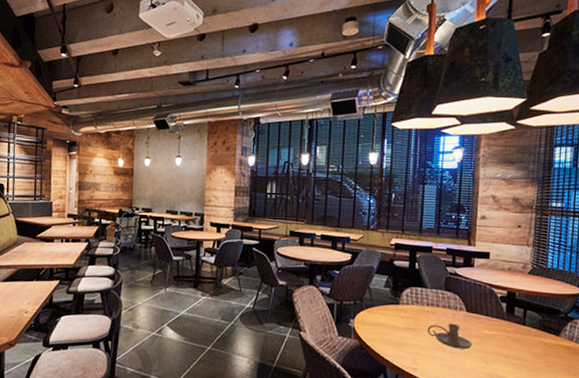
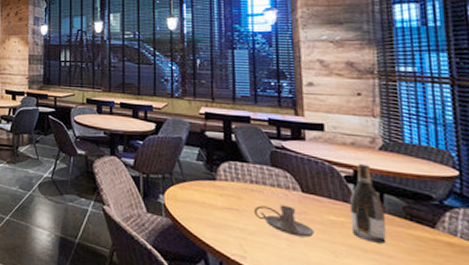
wine bottle: none [500,285,526,350] -> present [349,163,386,244]

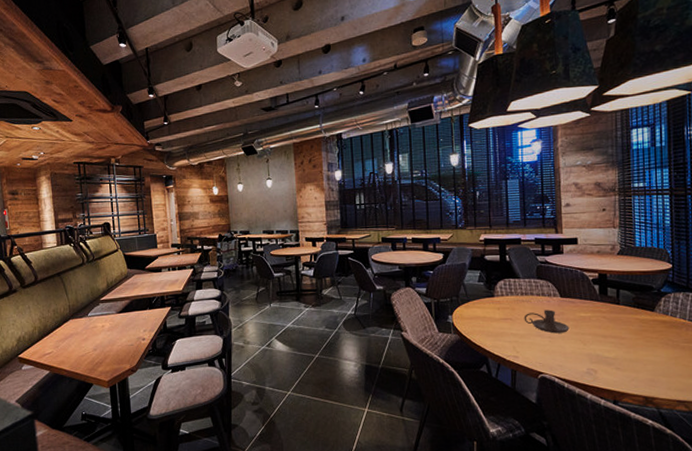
wine bottle: present [349,163,386,244] -> none [595,267,620,329]

